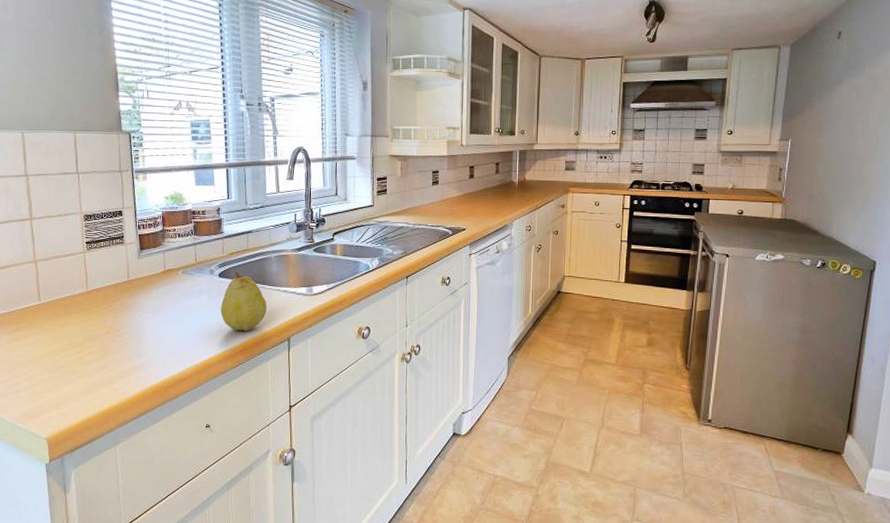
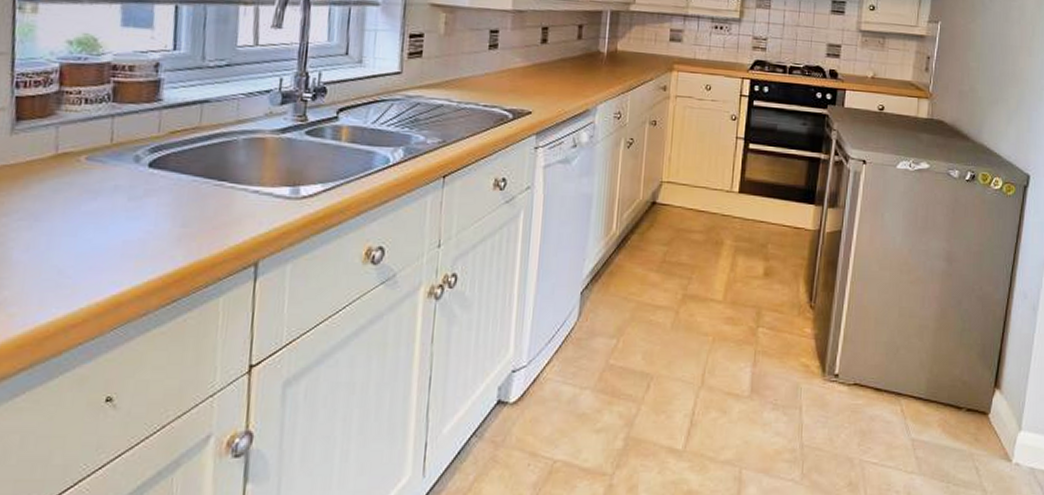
fruit: present [221,272,267,331] -> none [147,161,225,251]

